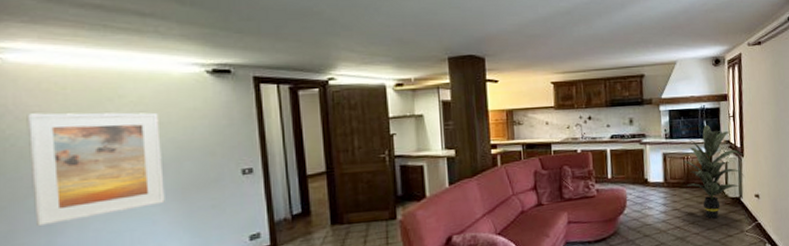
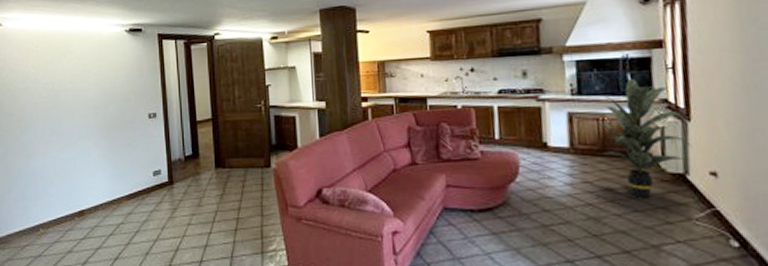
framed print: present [26,112,165,225] -> none [16,65,96,151]

